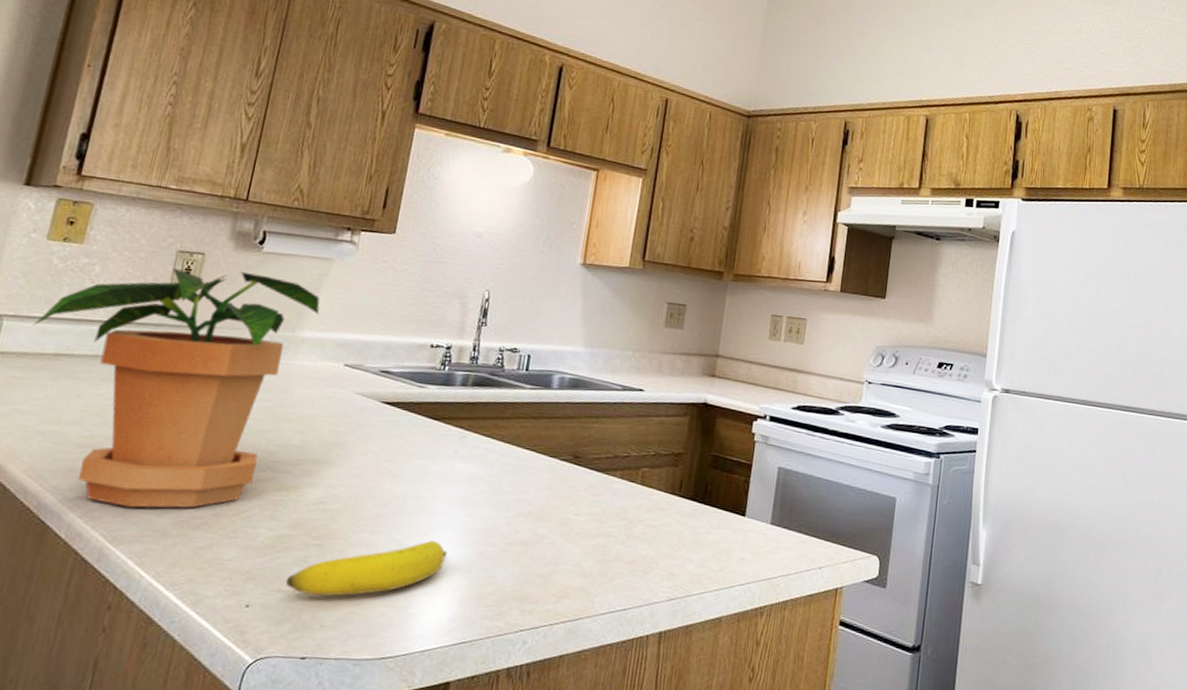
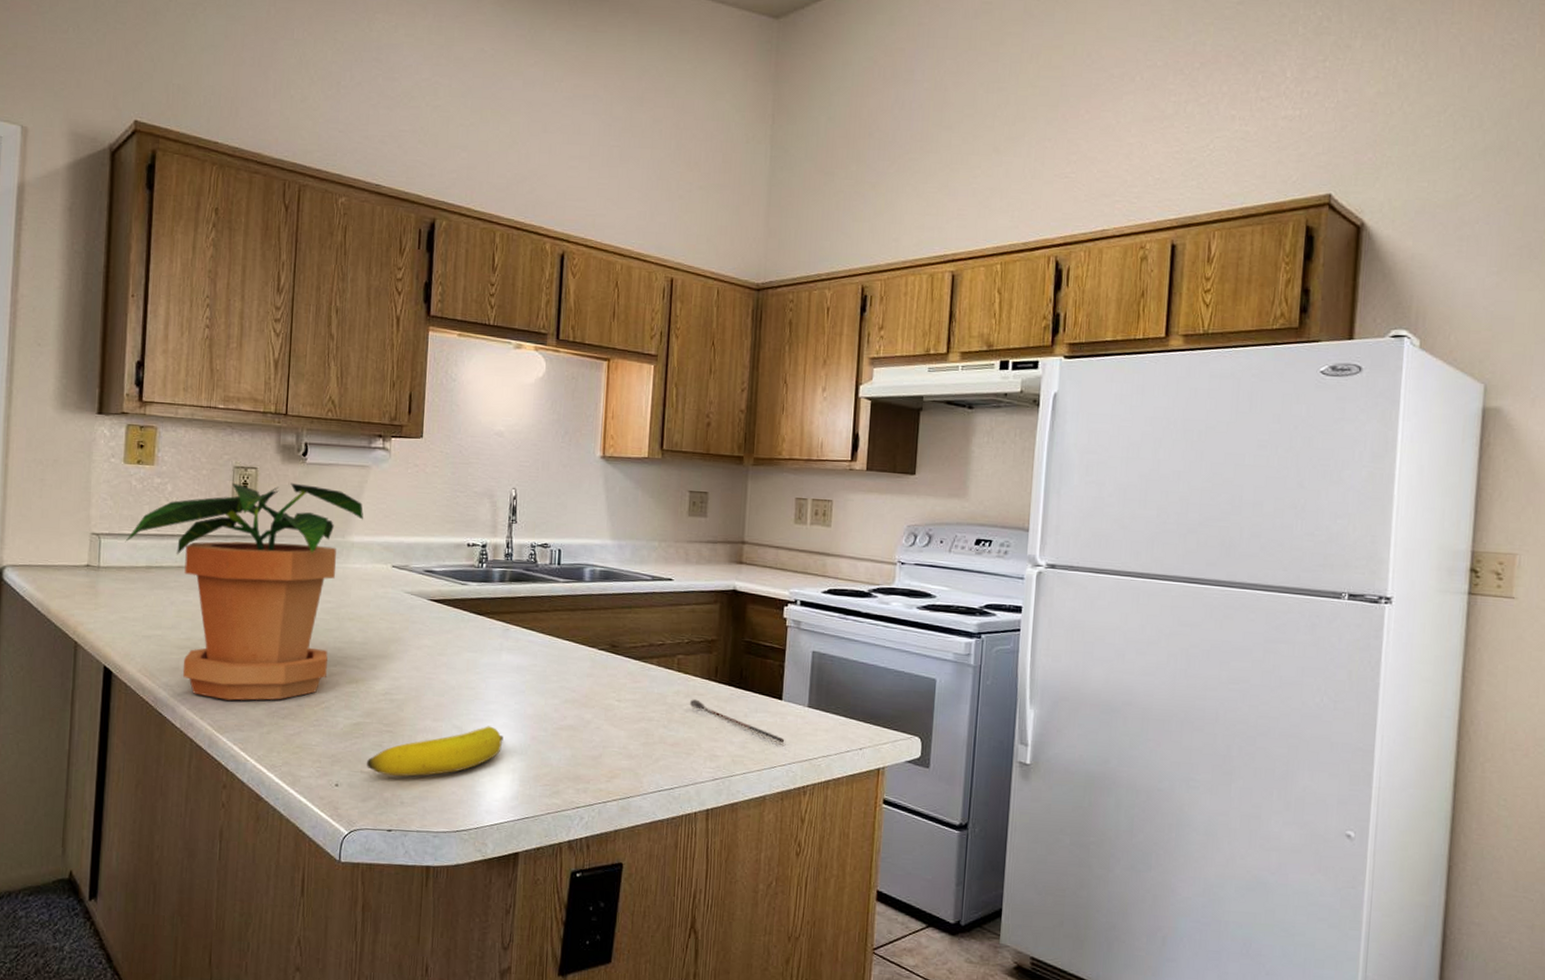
stirrer: none [650,514,745,561] -> present [689,699,785,743]

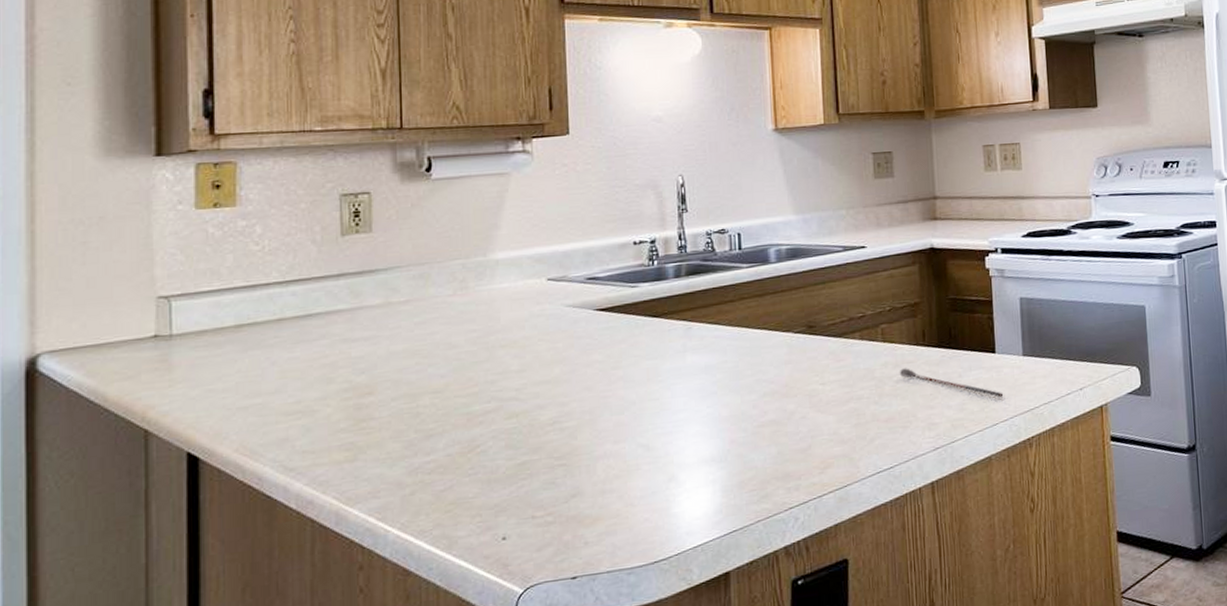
potted plant: present [125,482,364,701] -> none [204,203,508,466]
banana: present [366,726,504,777] -> none [537,437,698,516]

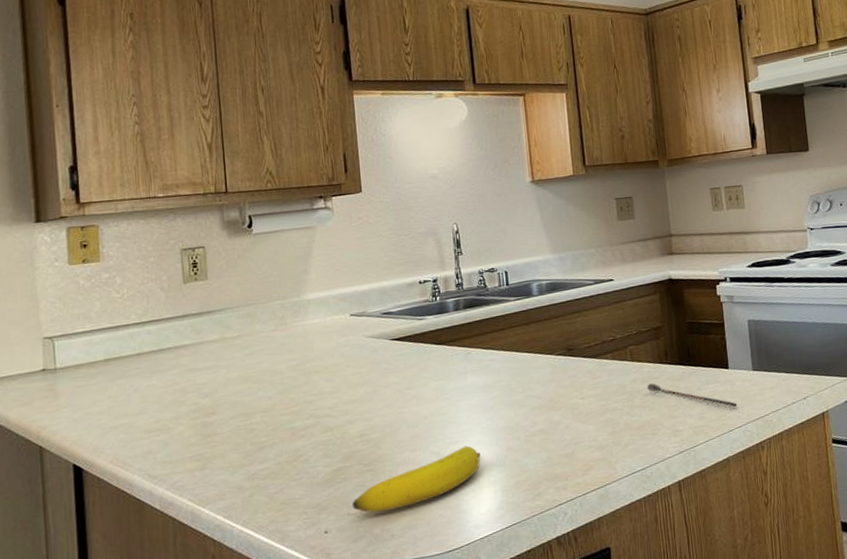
banana: none [537,437,698,516] -> present [351,445,481,513]

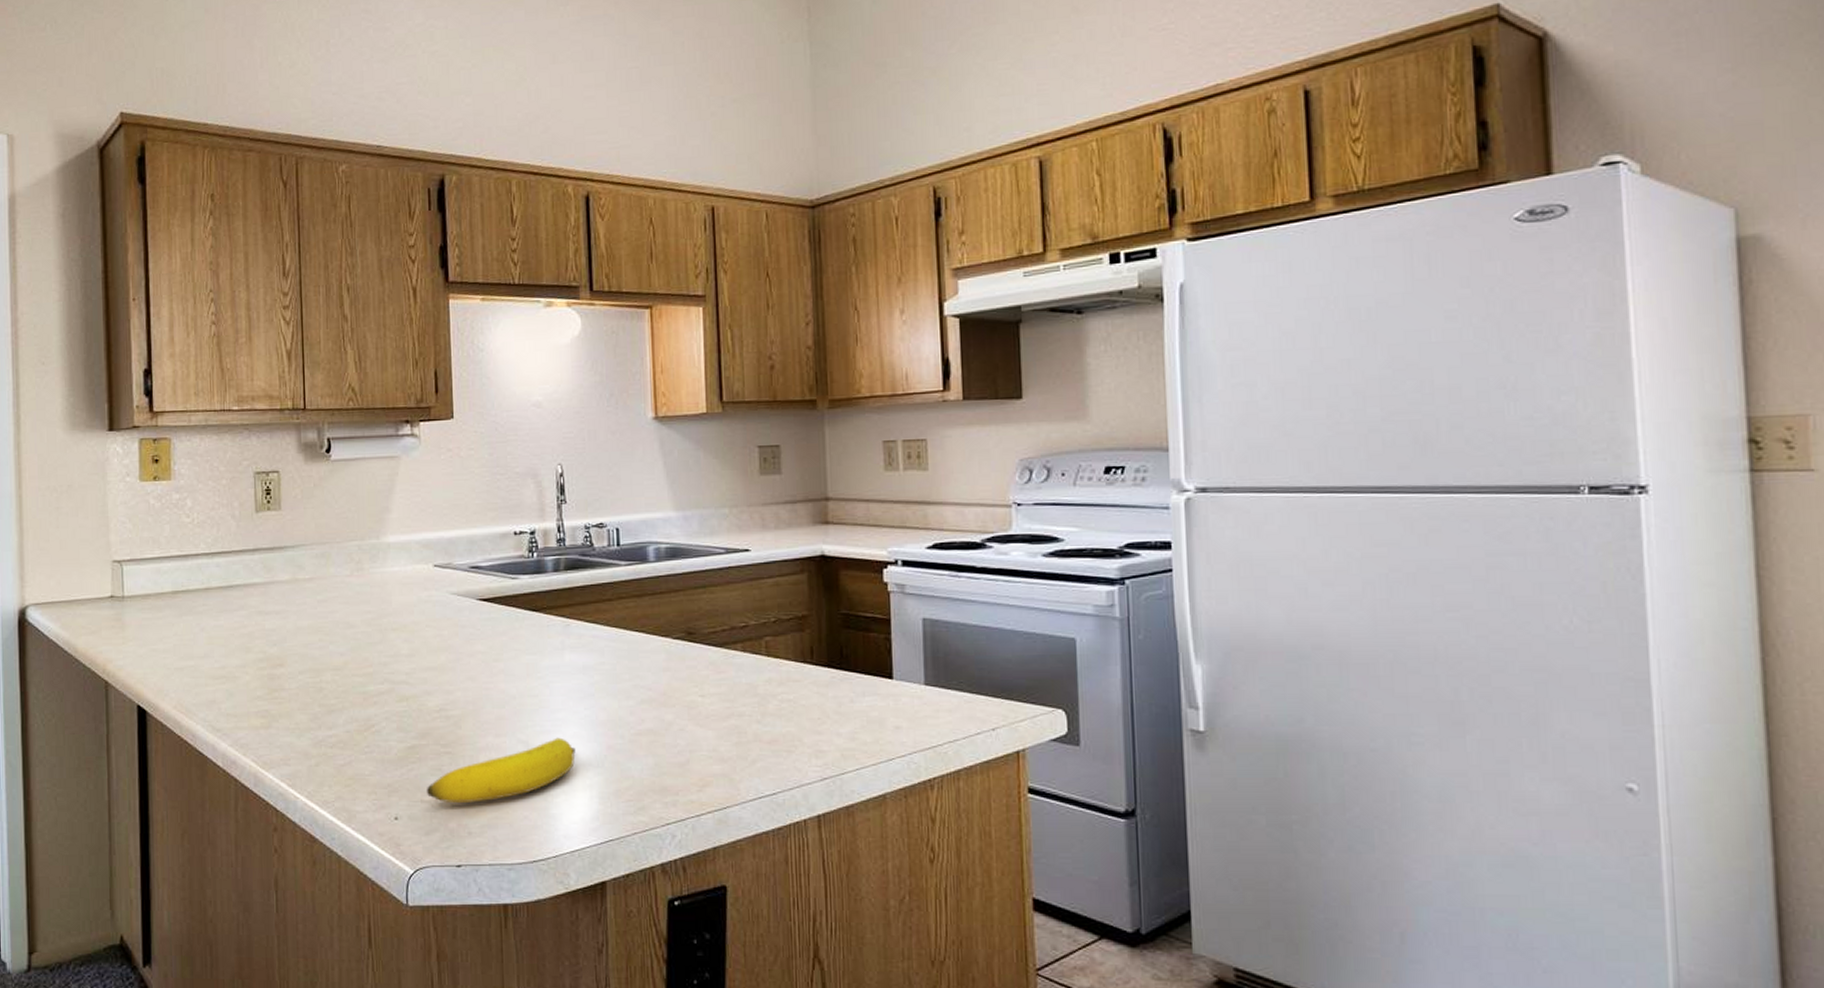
stirrer: present [646,383,737,407] -> none [784,687,902,729]

